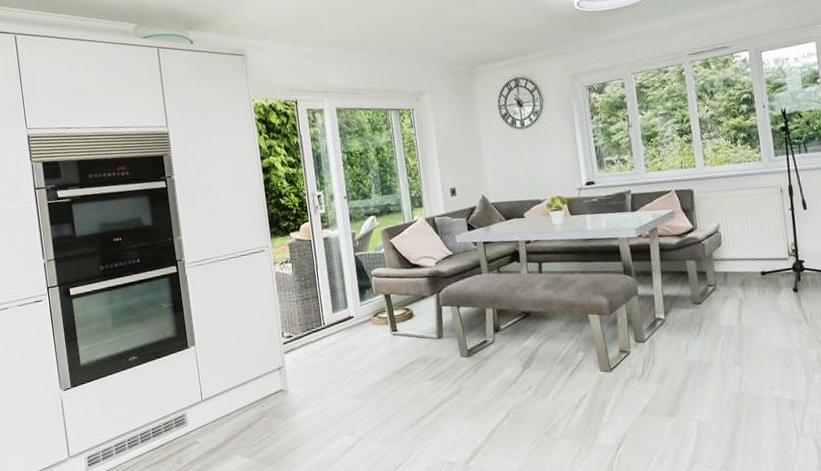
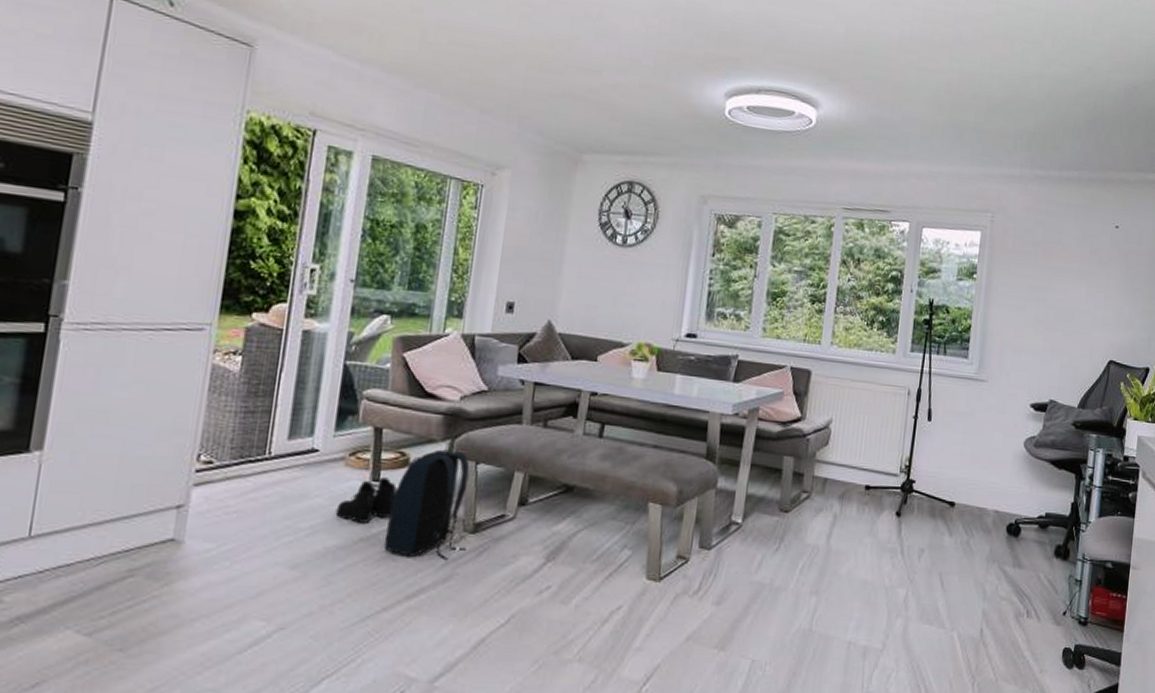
boots: none [374,327,410,362] -> present [335,477,397,523]
backpack: none [408,301,466,380] -> present [383,449,470,560]

